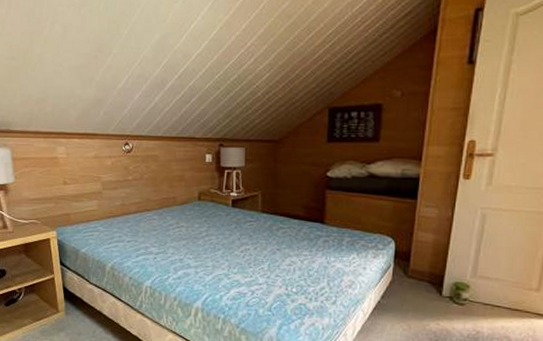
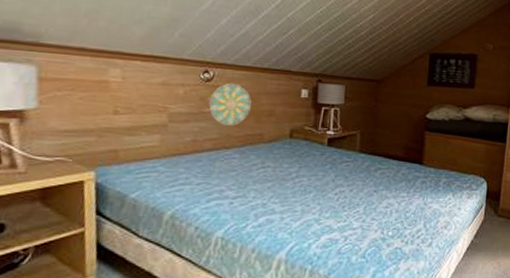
decorative plate: none [131,153,164,190] -> present [208,84,252,125]

